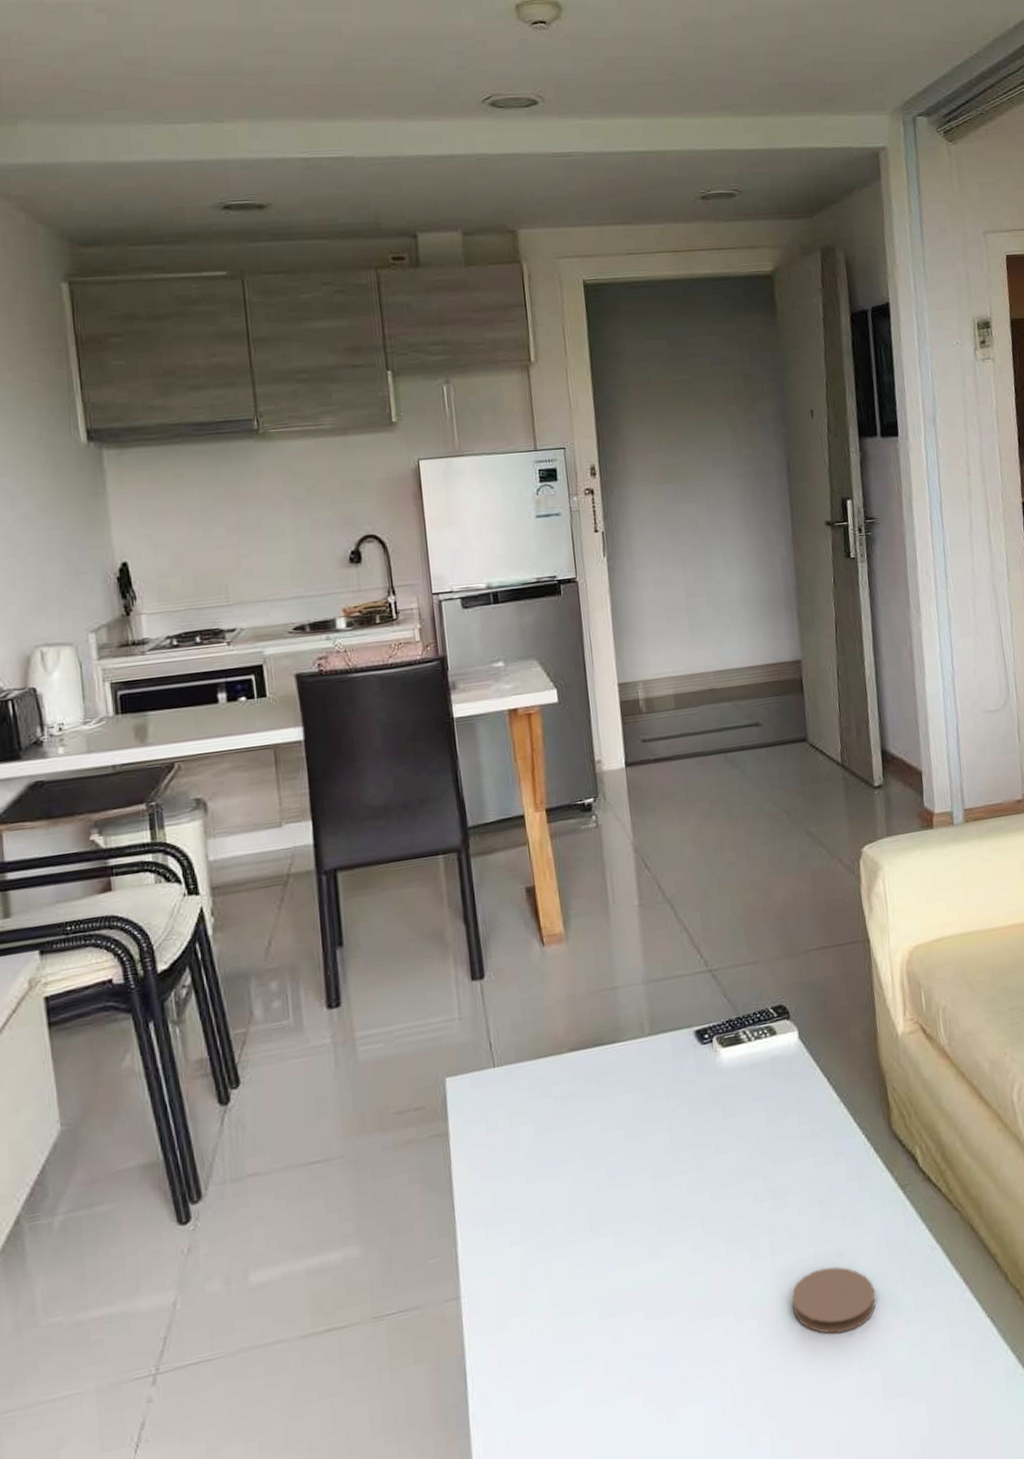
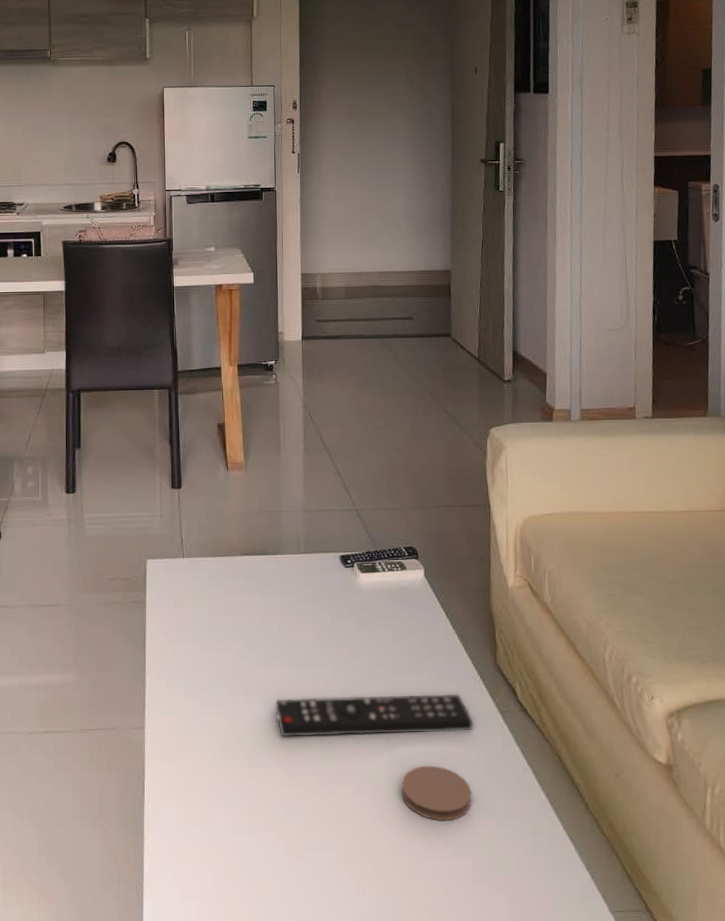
remote control: none [628,1174,871,1271] -> present [275,694,473,736]

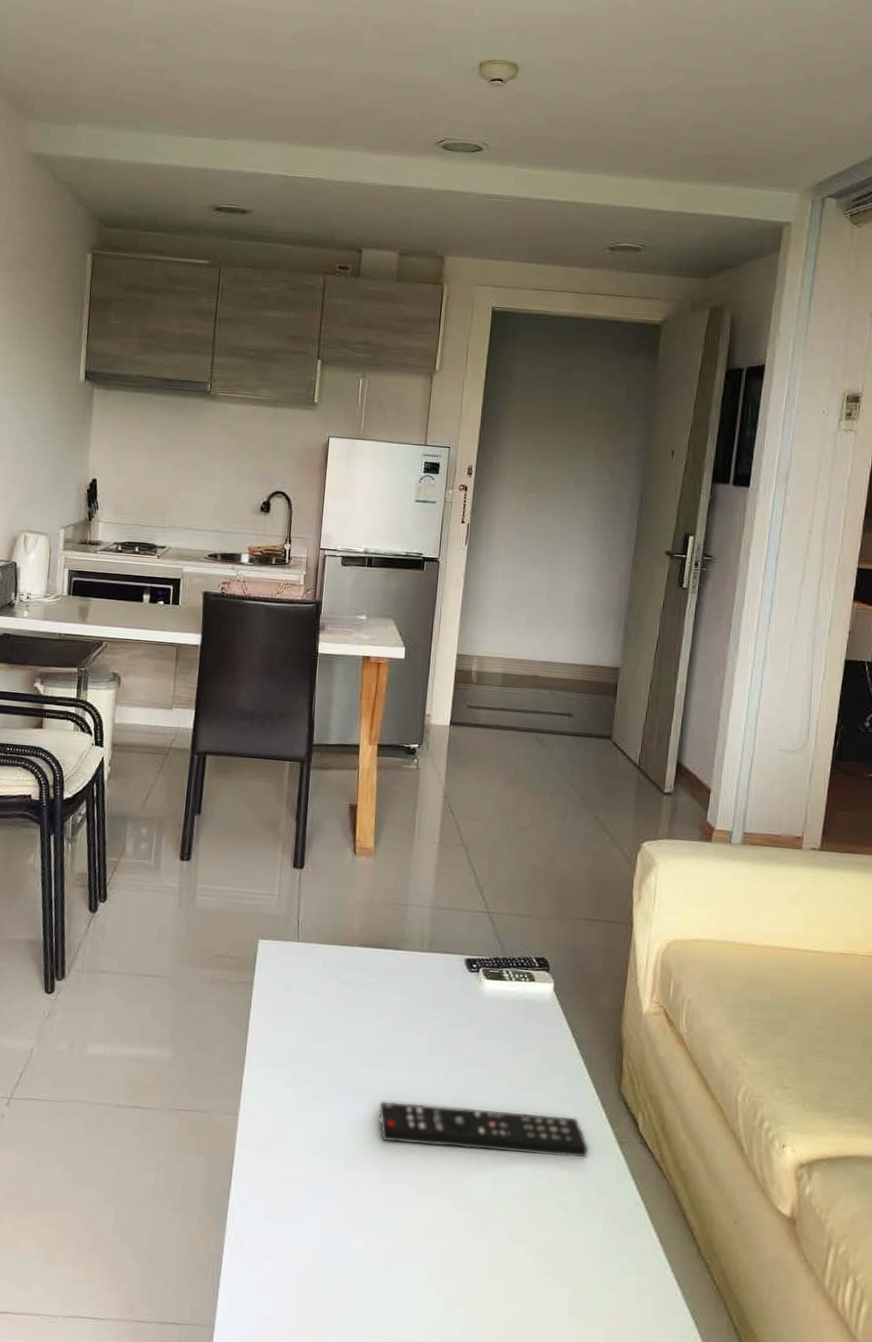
coaster: present [401,765,472,821] -> none [503,1188,578,1248]

